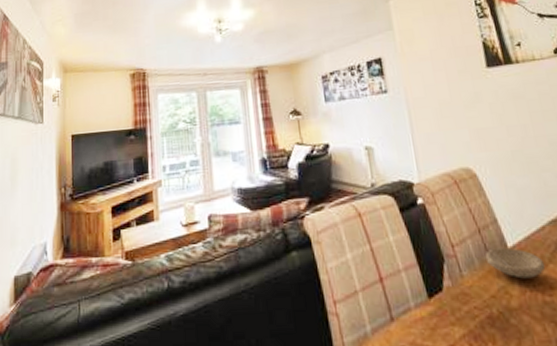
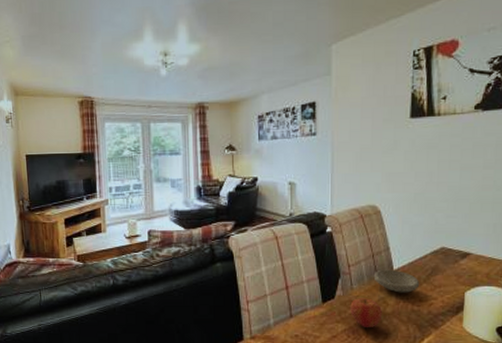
apple: none [464,288,509,330] -> present [350,298,383,327]

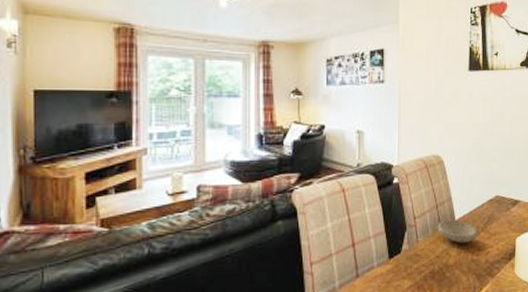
apple: present [350,298,383,327] -> none [416,250,446,282]

